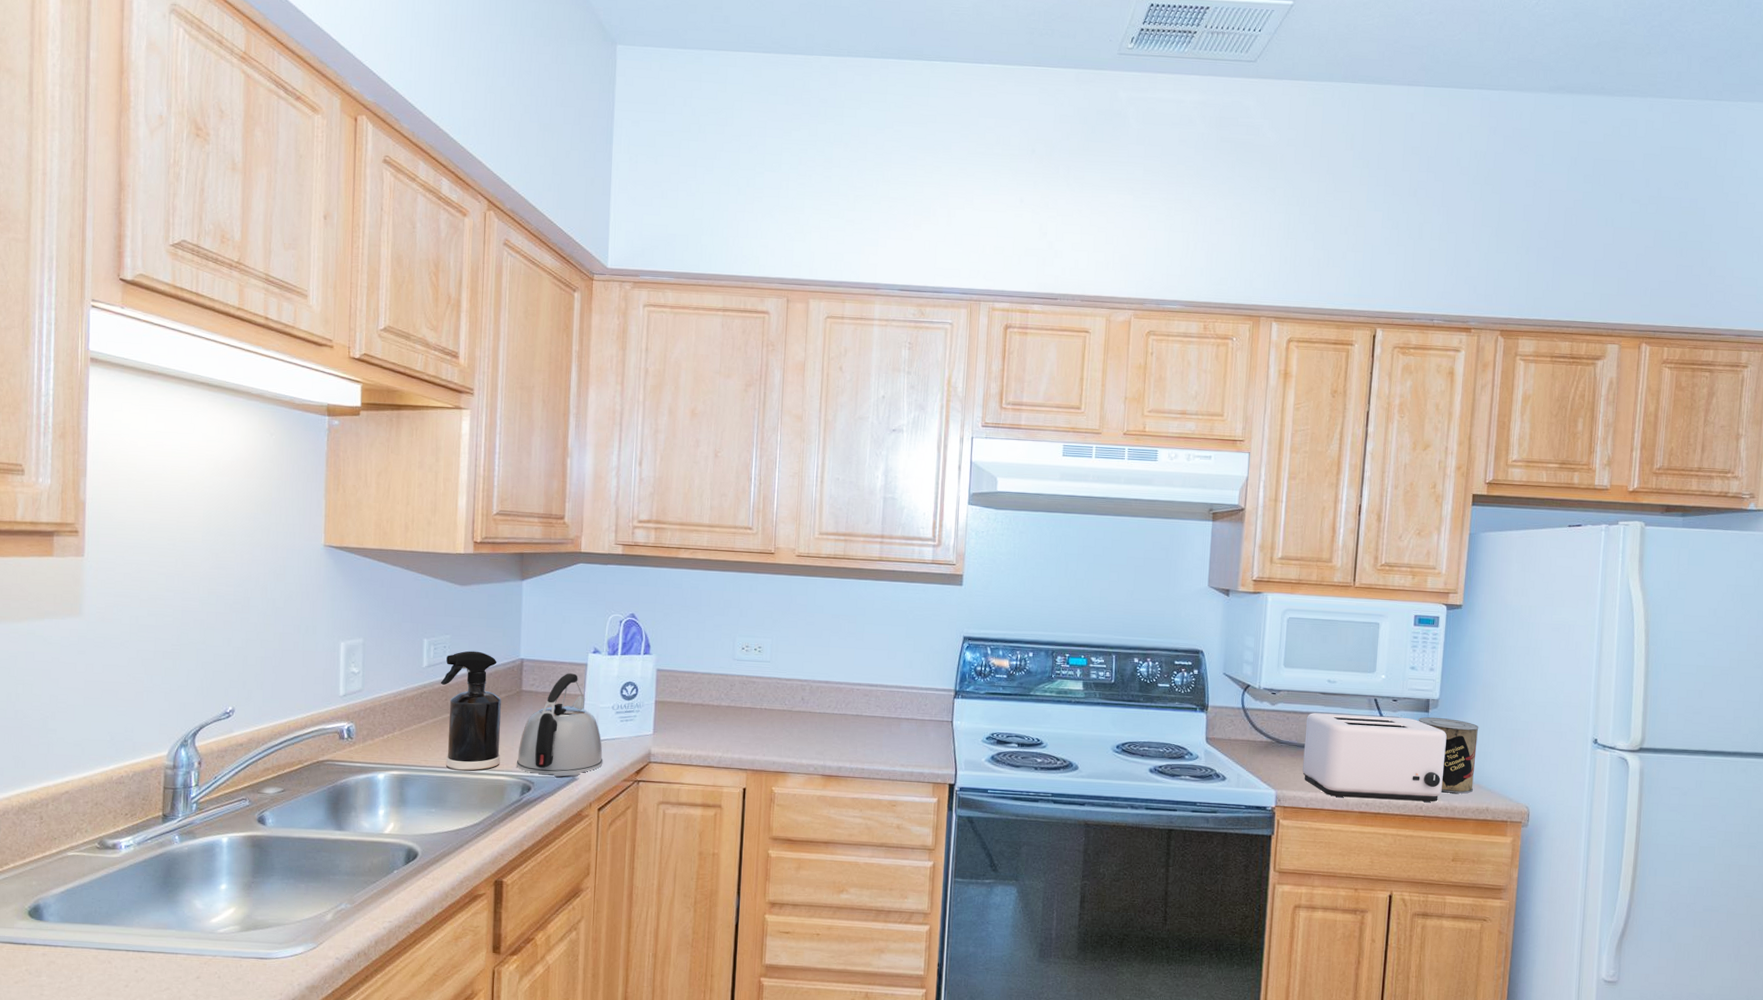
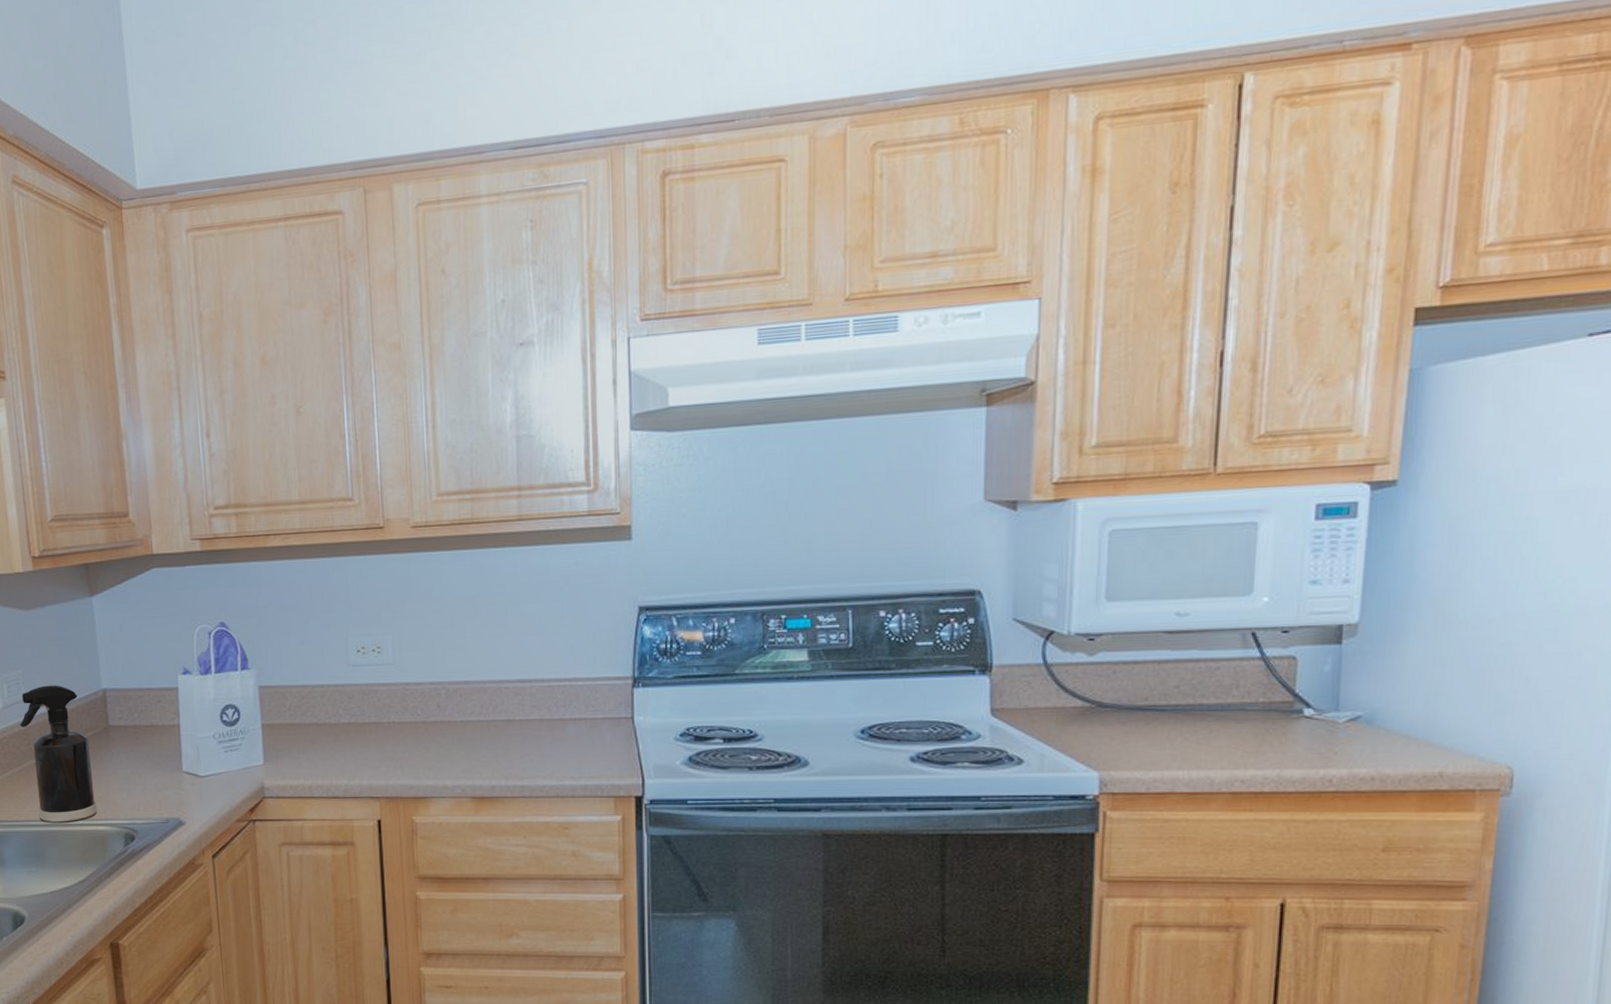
kettle: present [516,673,603,778] -> none [114,700,211,823]
toaster: present [1302,713,1447,802] -> none [1139,655,1372,774]
tin can: present [1418,717,1479,794] -> none [1324,649,1427,756]

